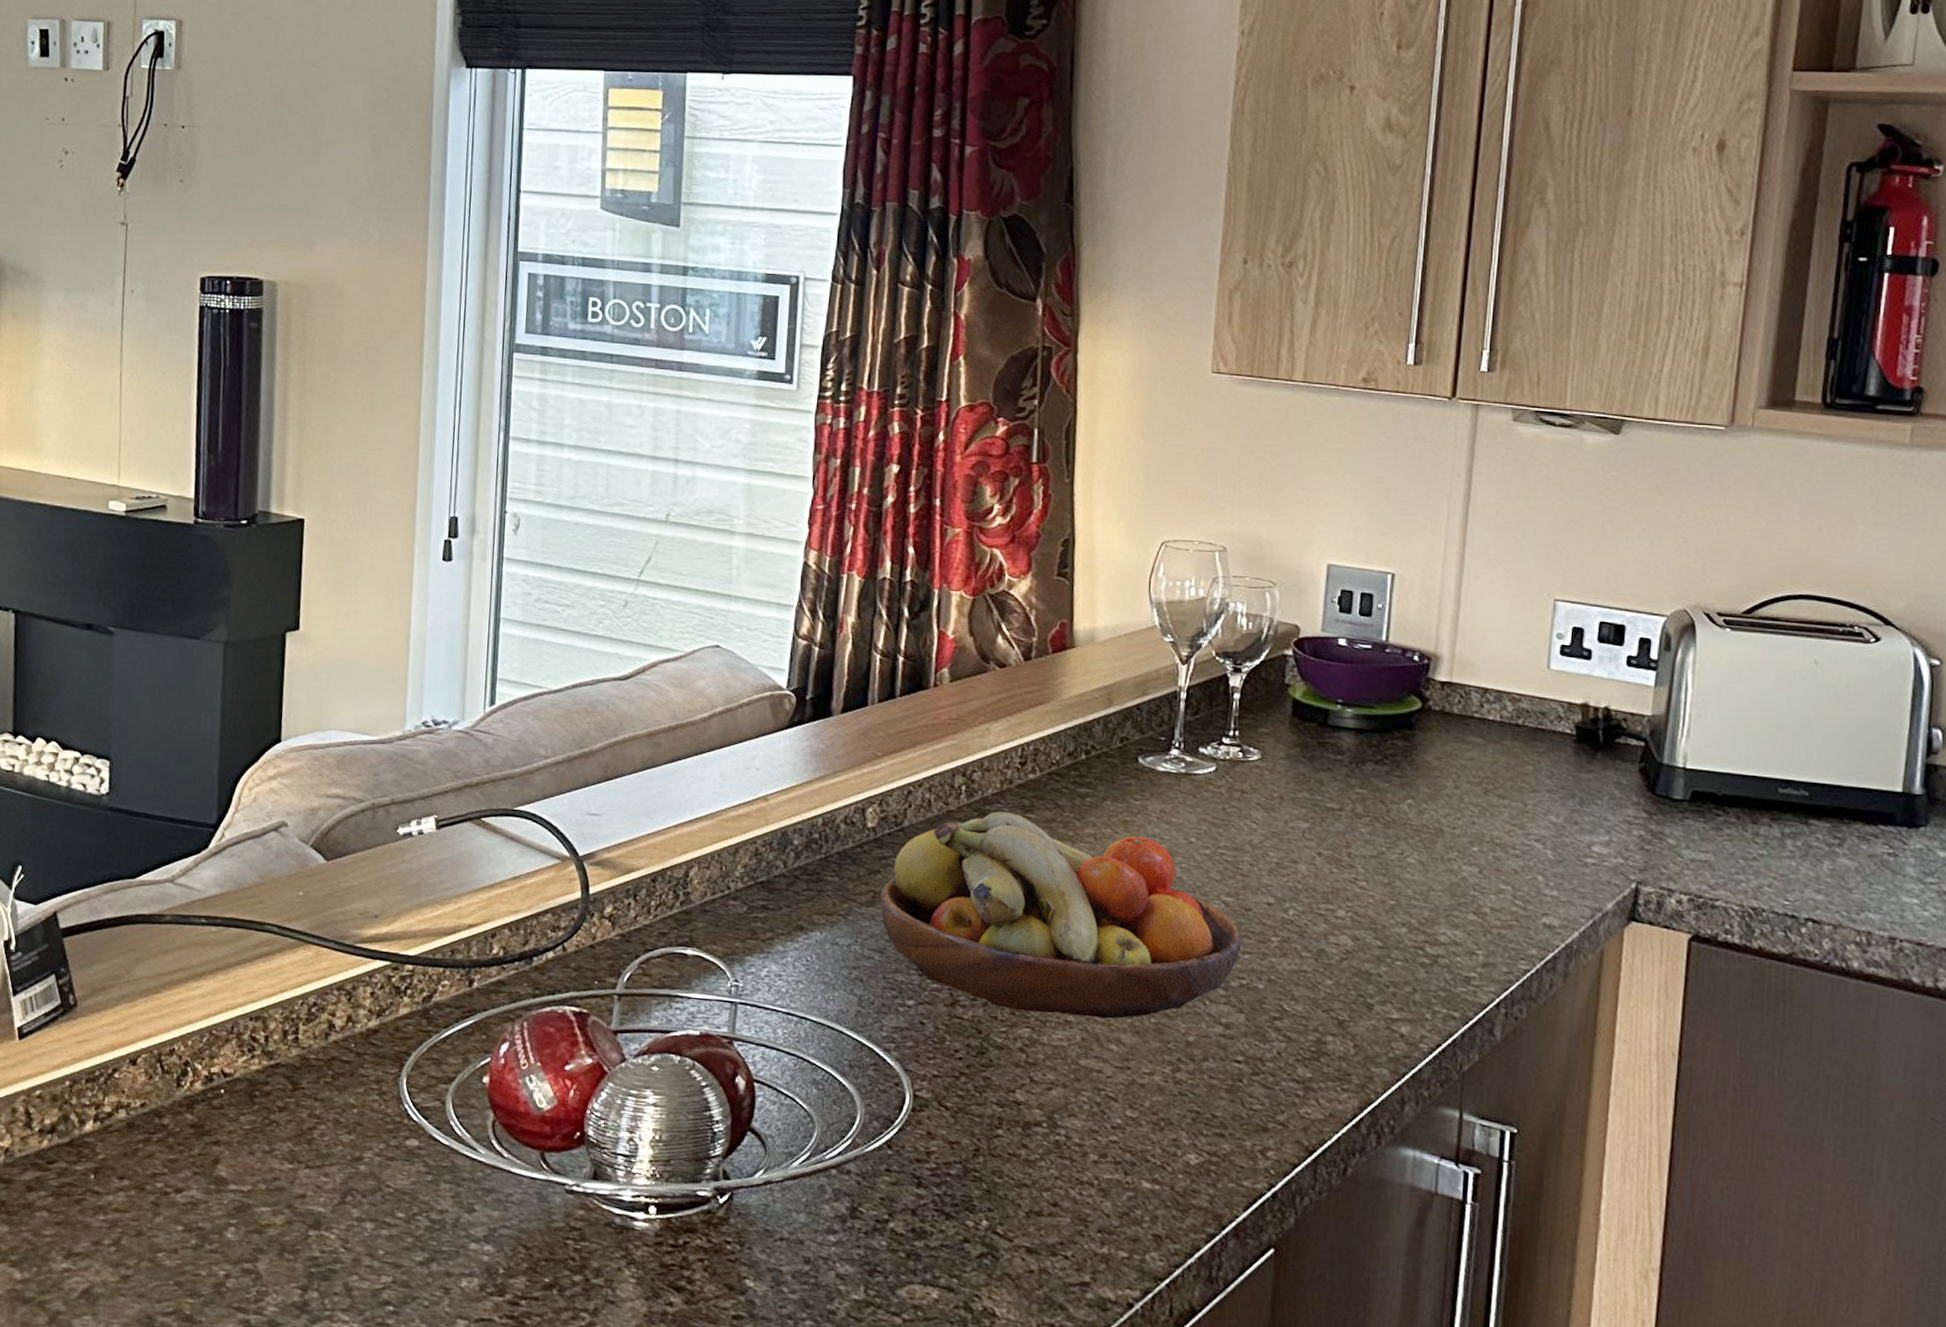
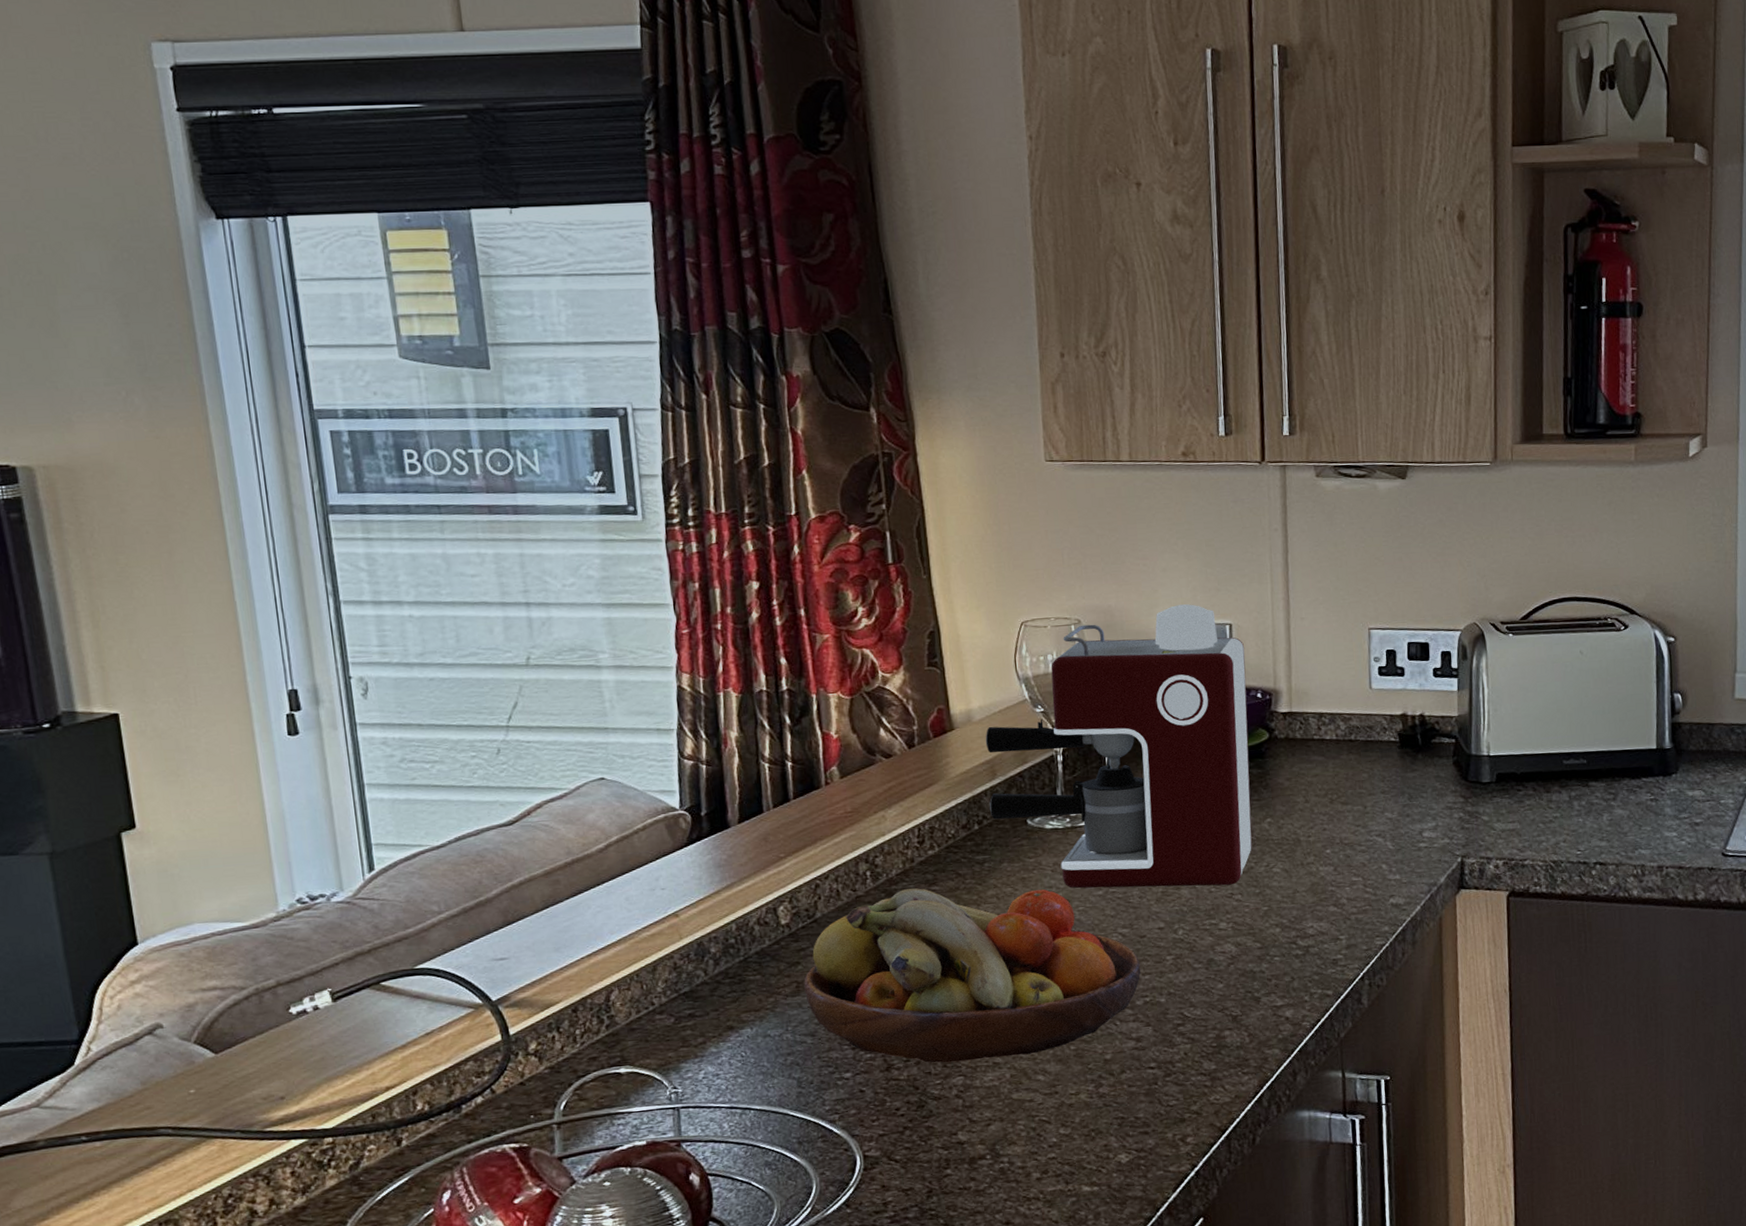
coffee maker: none [1100,544,1407,869] -> present [985,604,1252,889]

